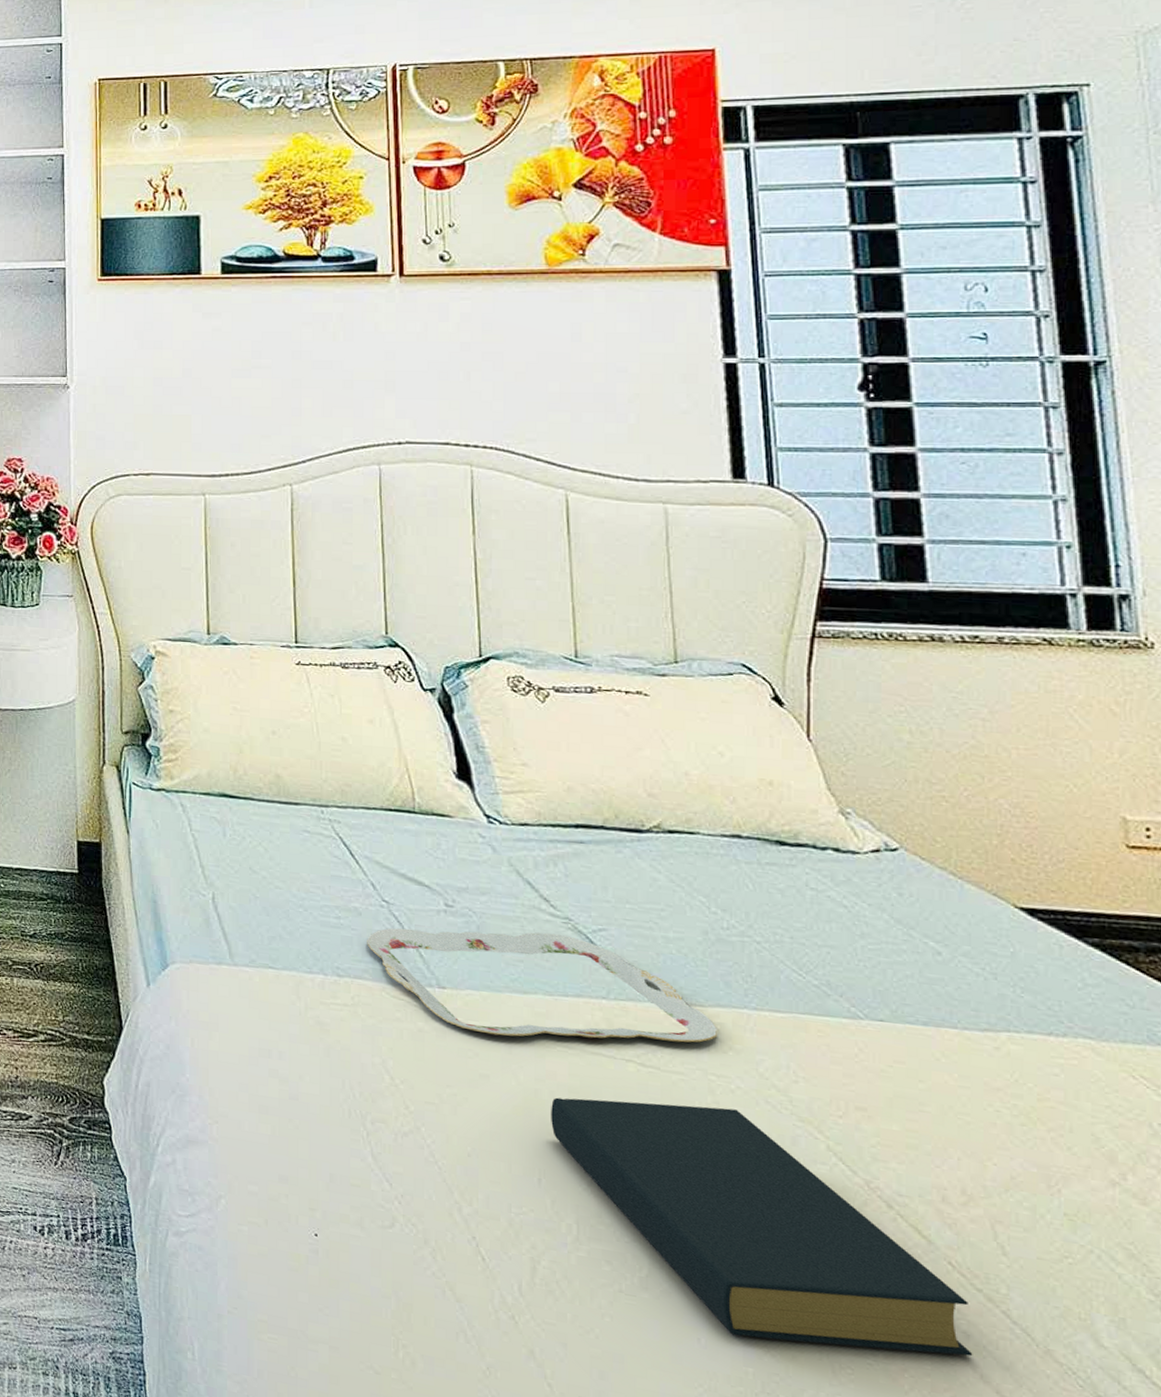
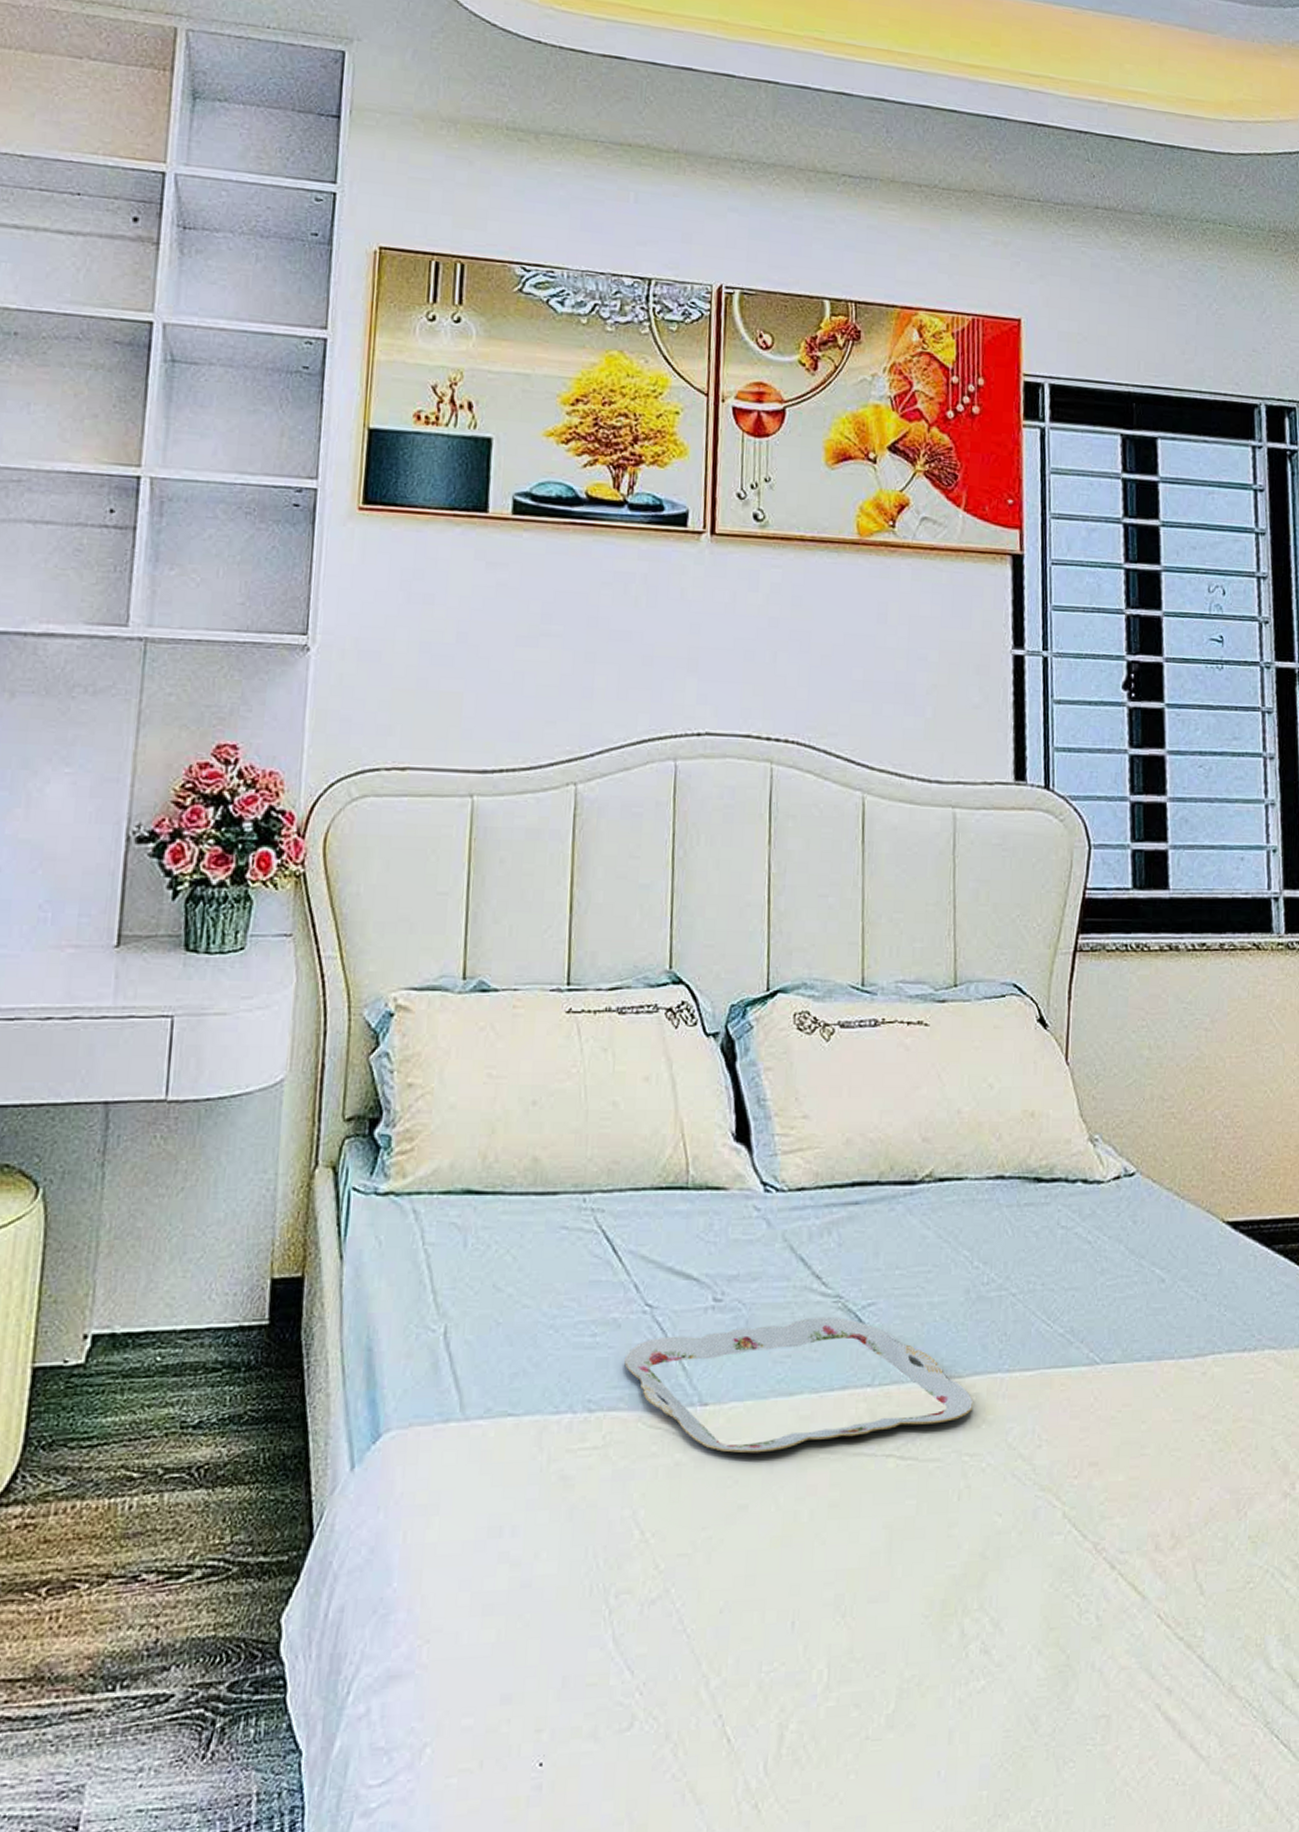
hardback book: present [551,1097,973,1357] -> none [808,1491,1174,1757]

